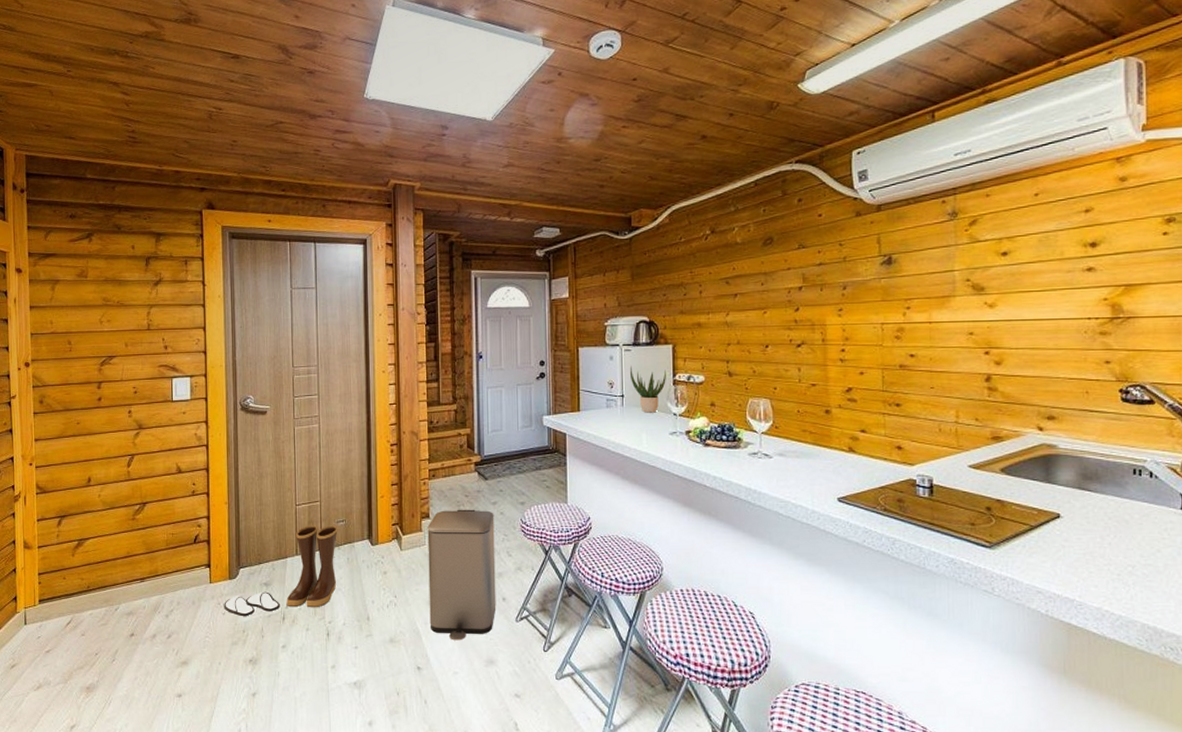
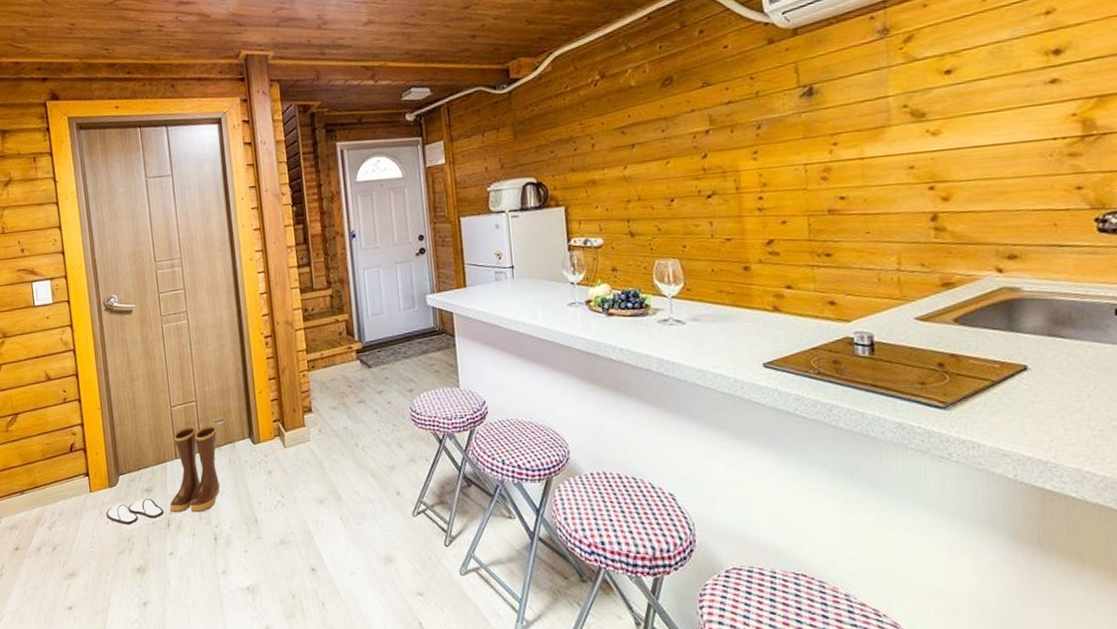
pedal bin: present [427,509,496,641] -> none [310,400,391,539]
potted plant: present [629,366,666,413] -> none [518,234,560,284]

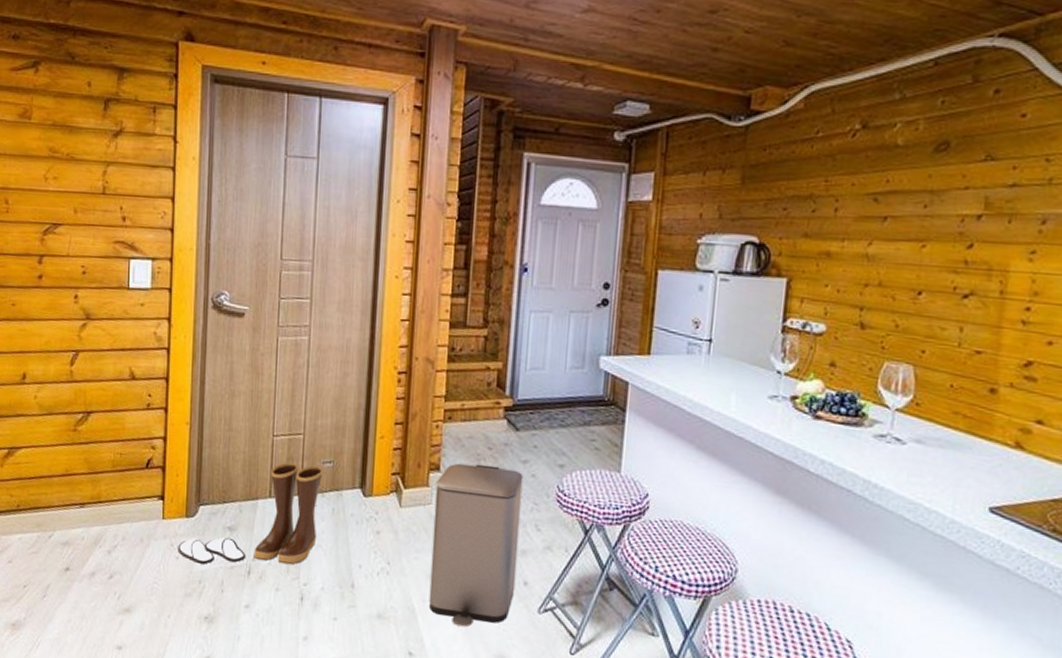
pedal bin: none [310,400,391,539] -> present [428,463,524,628]

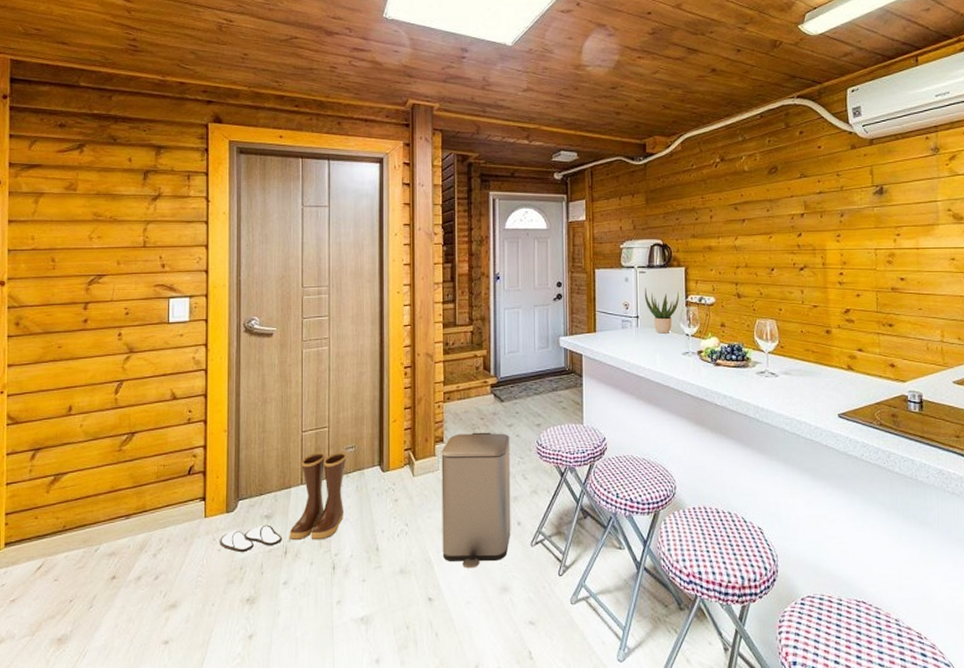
potted plant: none [723,302,774,368] -> present [644,288,679,334]

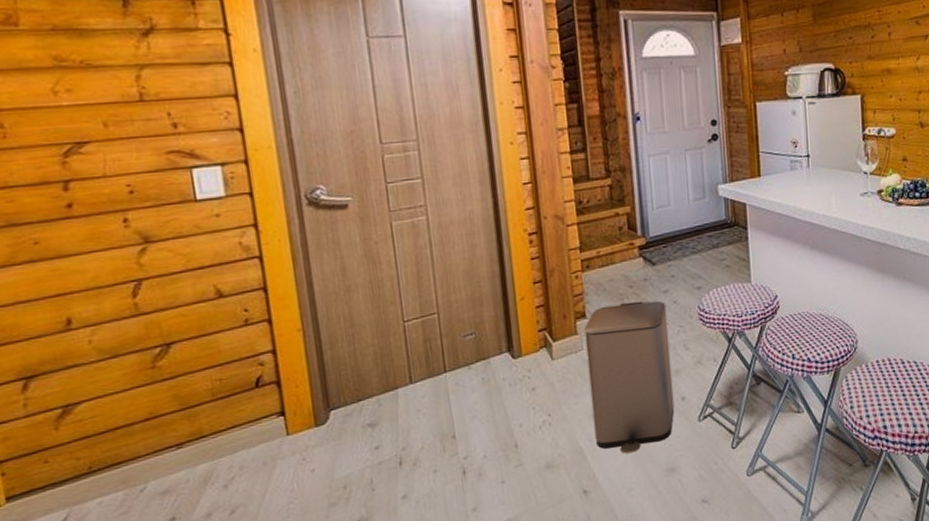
slippers: present [220,524,281,552] -> none [311,434,393,470]
boot: present [289,452,347,541] -> none [402,340,471,449]
potted plant: present [644,288,679,334] -> none [815,121,855,174]

